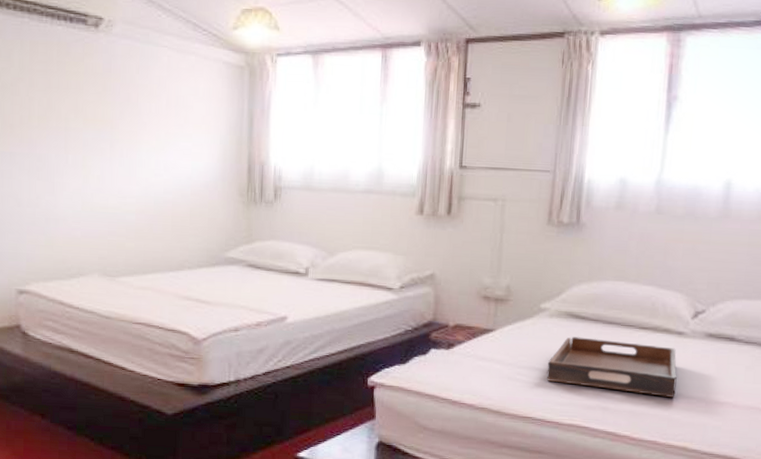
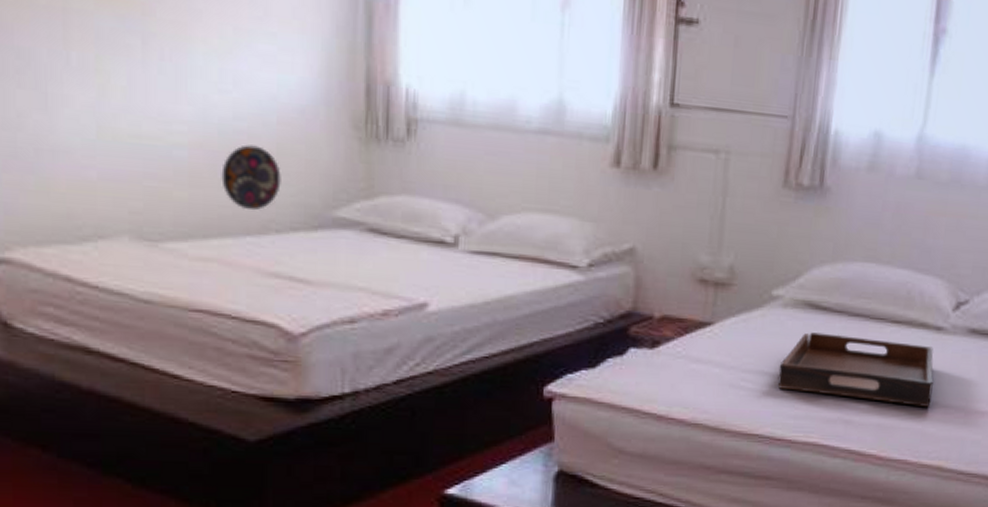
decorative plate: none [155,210,193,255] -> present [221,144,281,211]

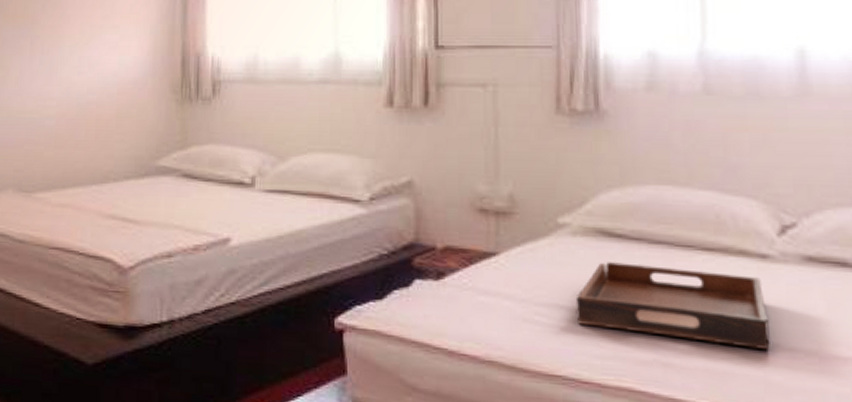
decorative plate: present [221,144,281,211] -> none [77,112,119,164]

